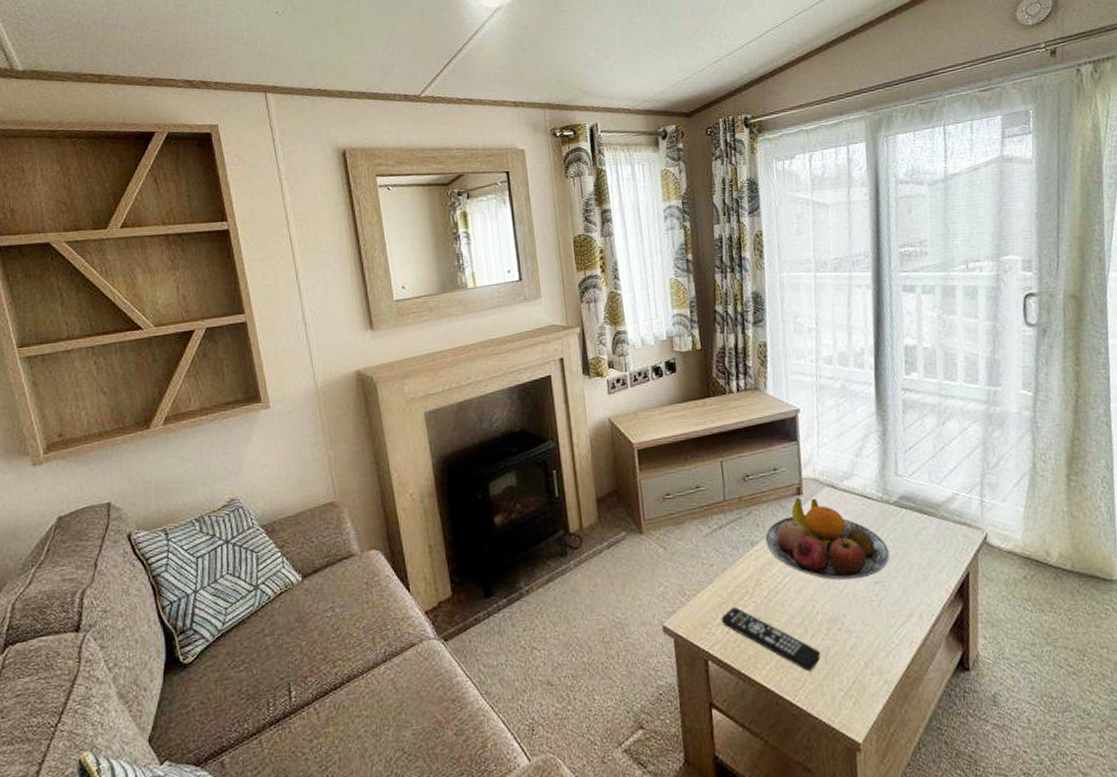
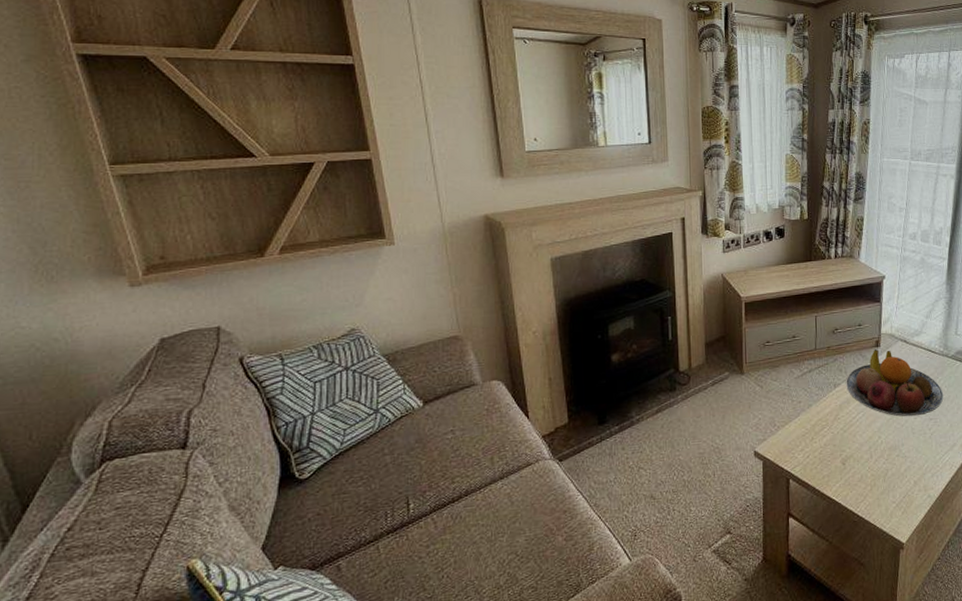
remote control: present [721,607,821,672] -> none [803,436,881,488]

